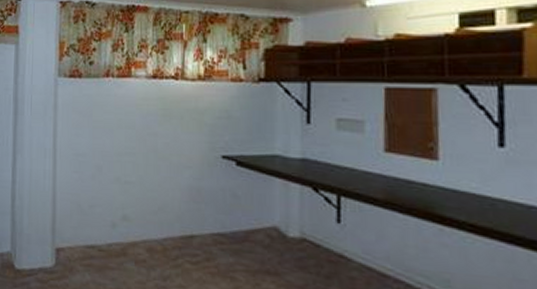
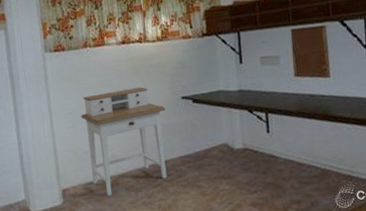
desk: none [91,134,200,267] -> present [81,87,167,196]

